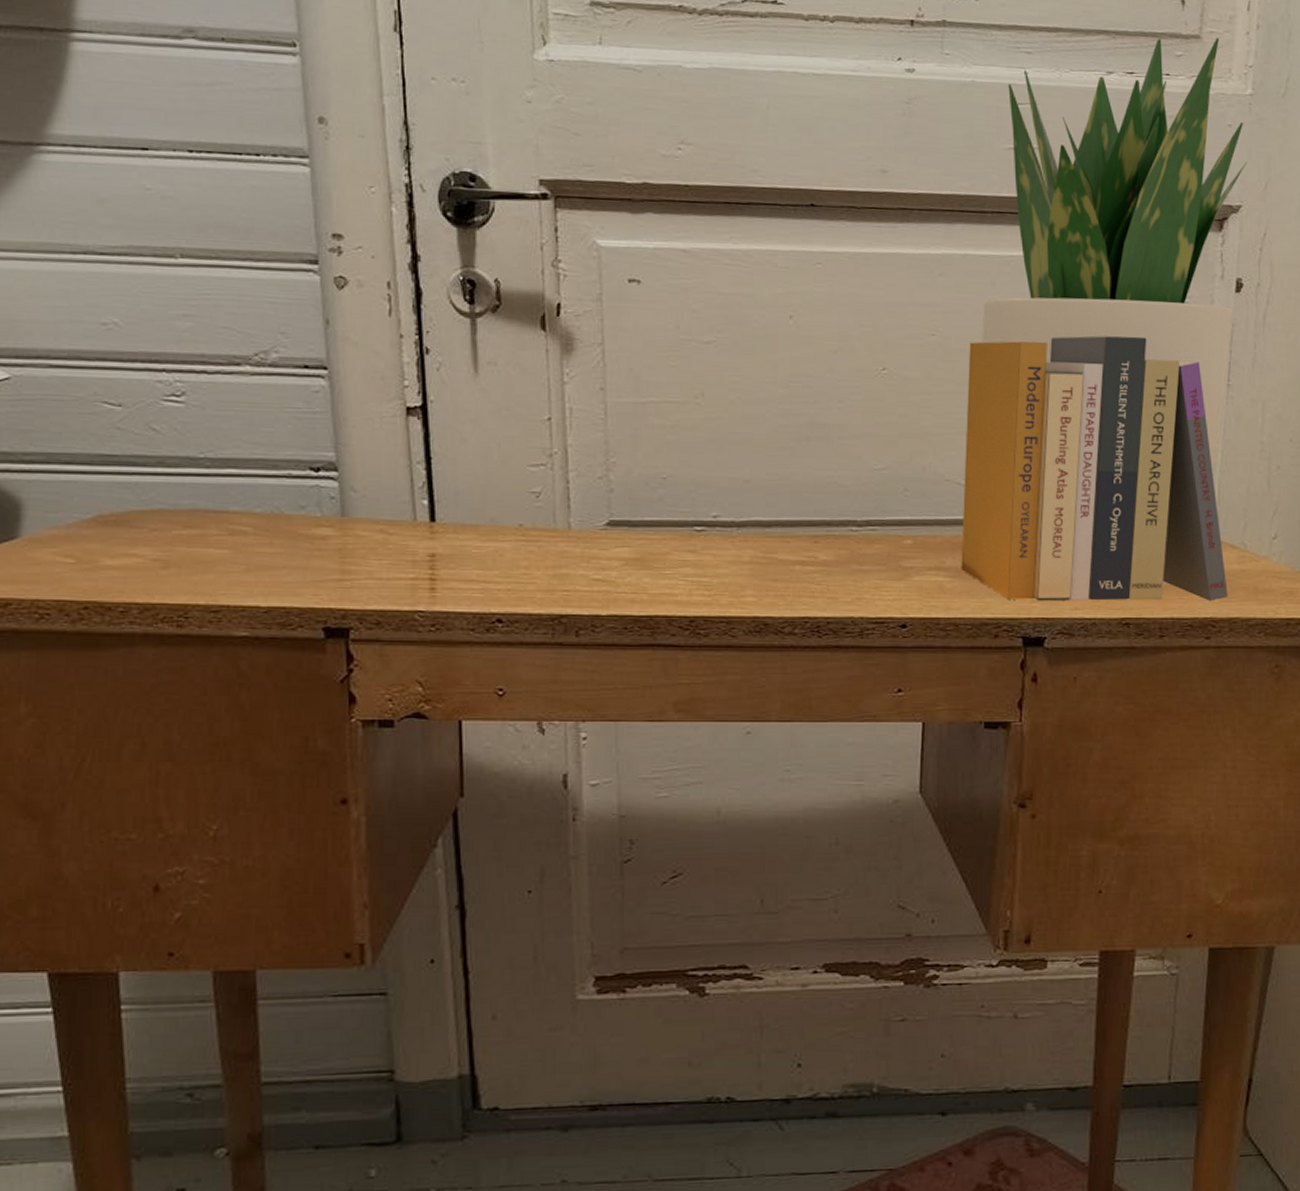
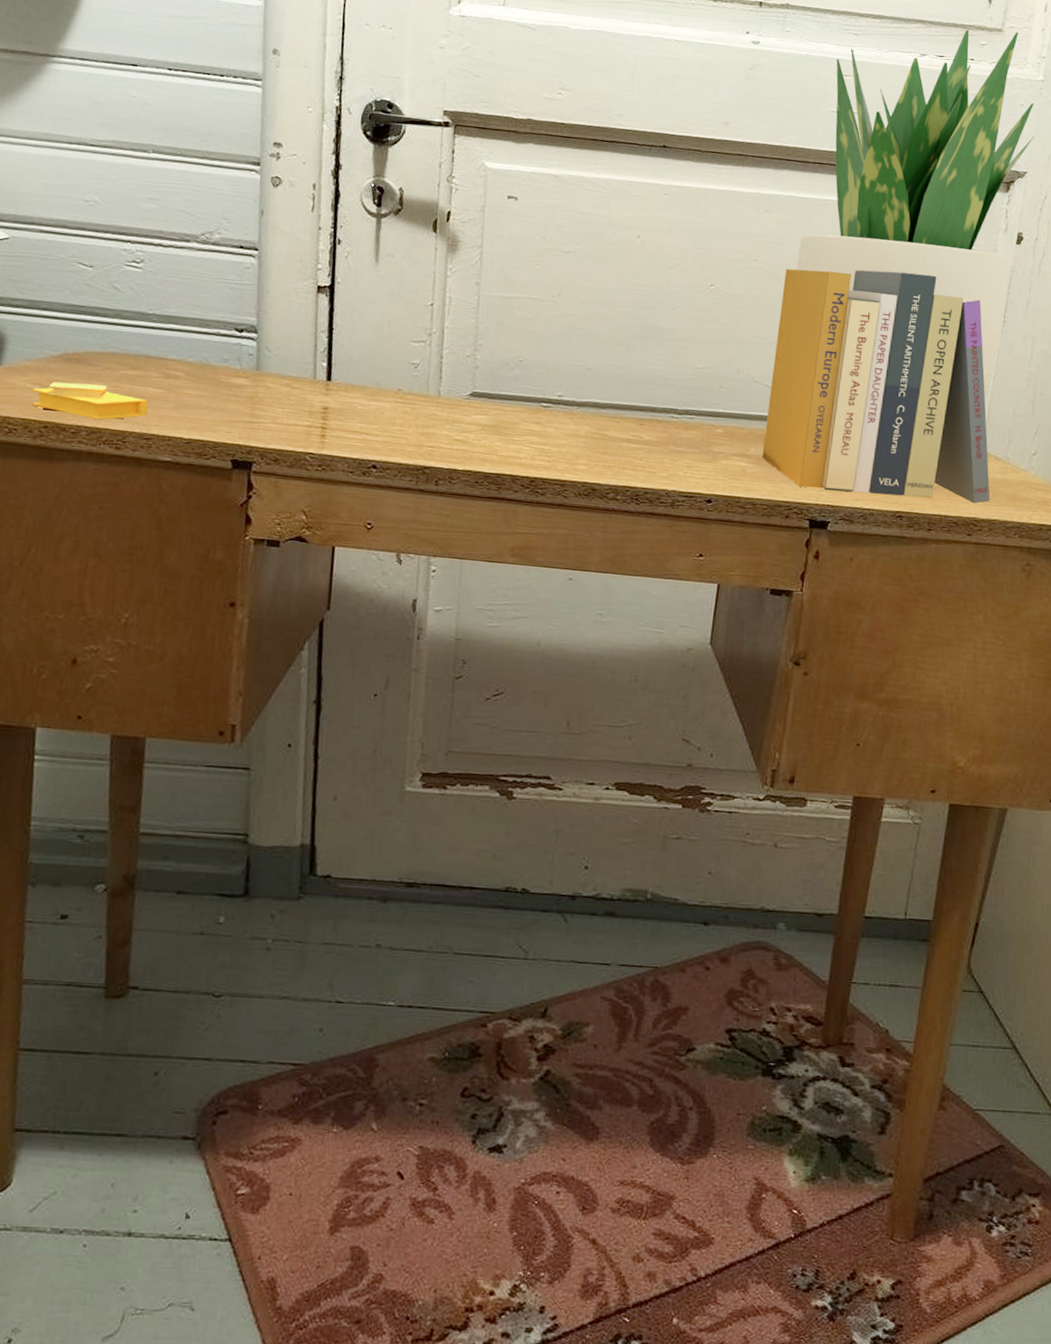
sticky notes: none [63,550,213,593] -> present [31,381,149,420]

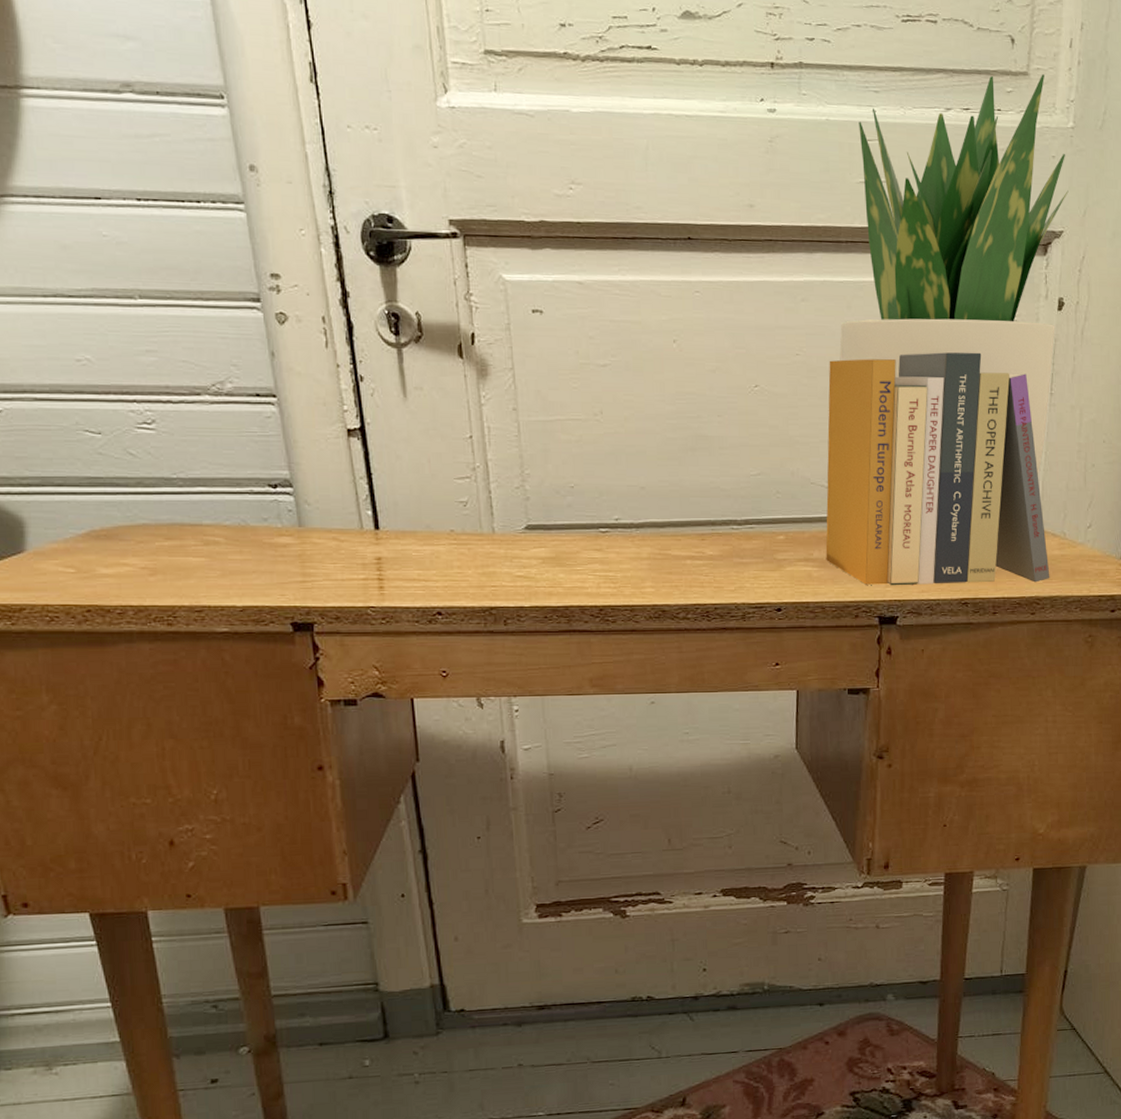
sticky notes: present [31,381,149,420] -> none [65,560,194,597]

